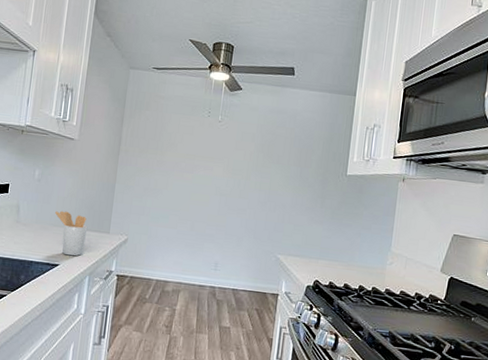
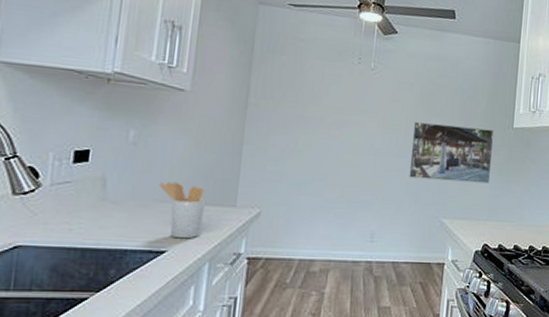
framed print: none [249,167,329,225] -> present [409,121,495,184]

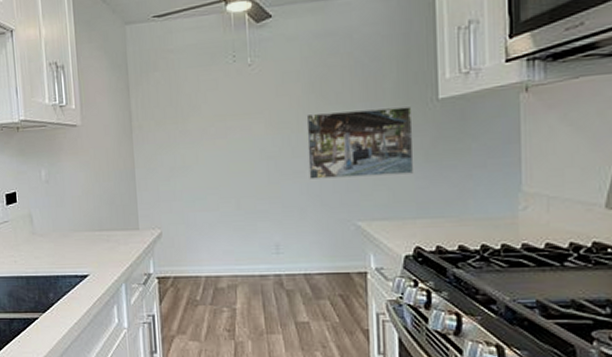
utensil holder: present [159,181,206,239] -> none [72,212,113,263]

